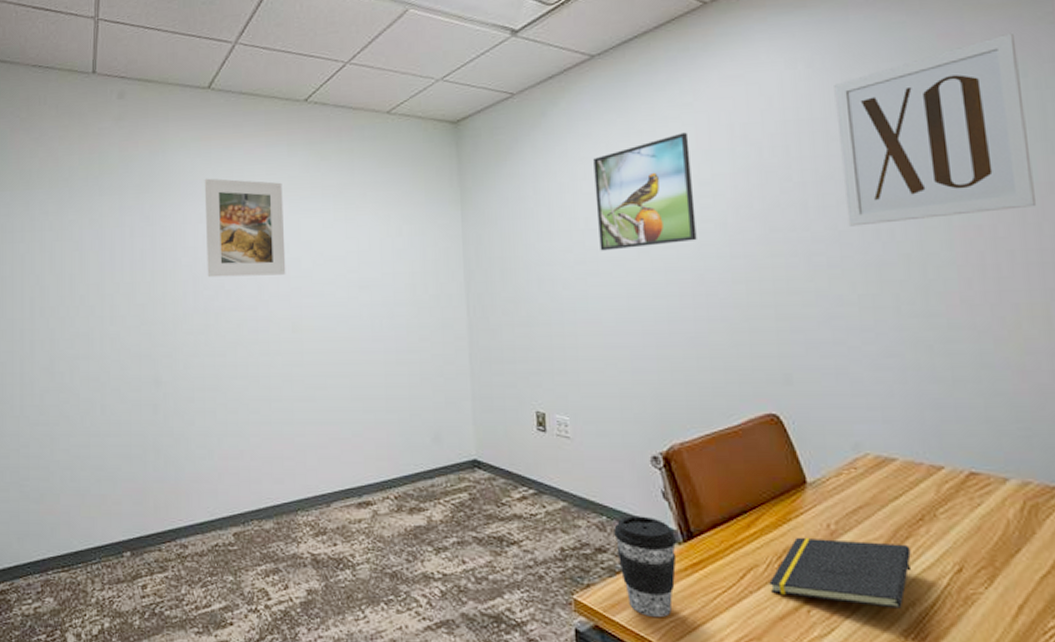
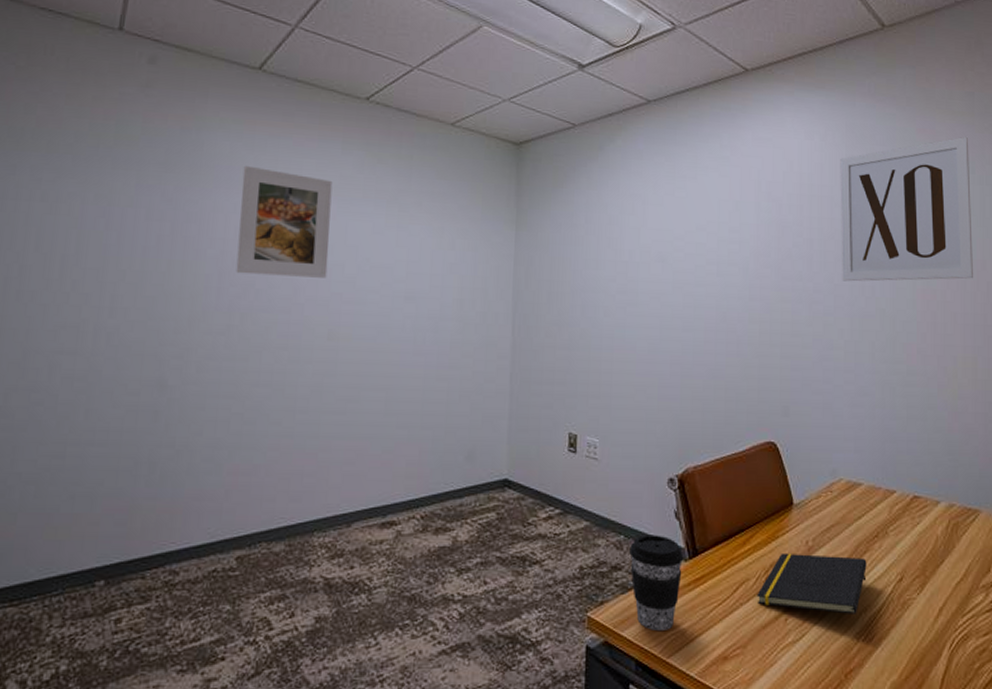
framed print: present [593,132,697,251] -> none [640,182,724,284]

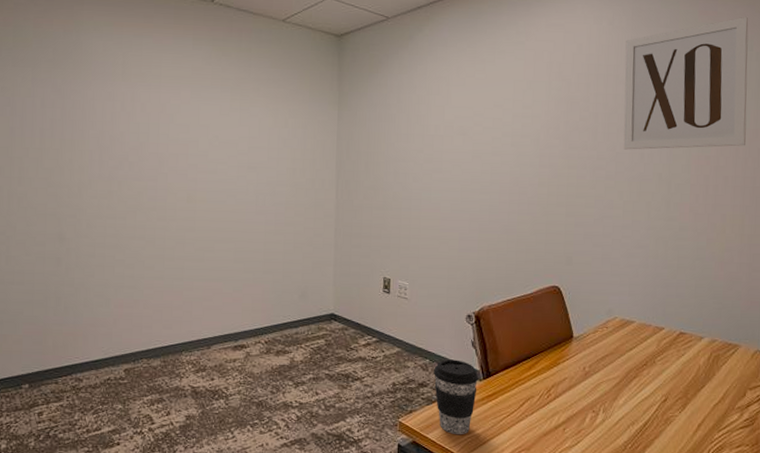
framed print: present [236,165,333,278] -> none [113,60,186,152]
notepad: present [757,552,867,614] -> none [540,376,636,427]

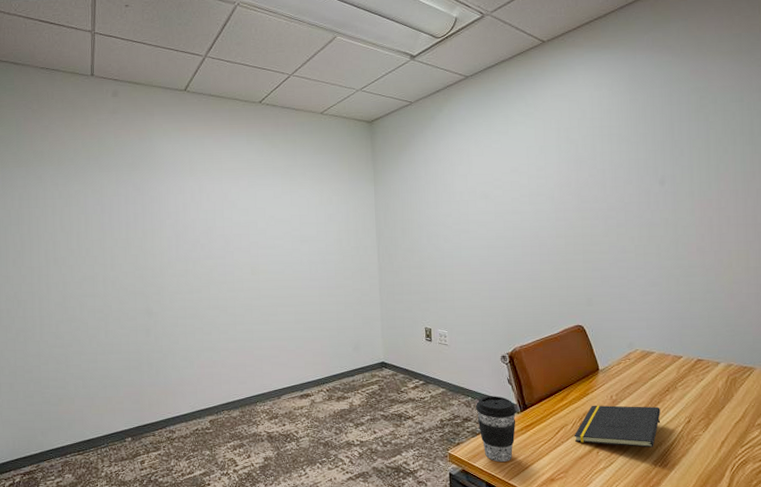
notepad: none [540,376,636,427] -> present [574,405,661,448]
wall art: present [623,16,749,150] -> none [625,71,744,200]

